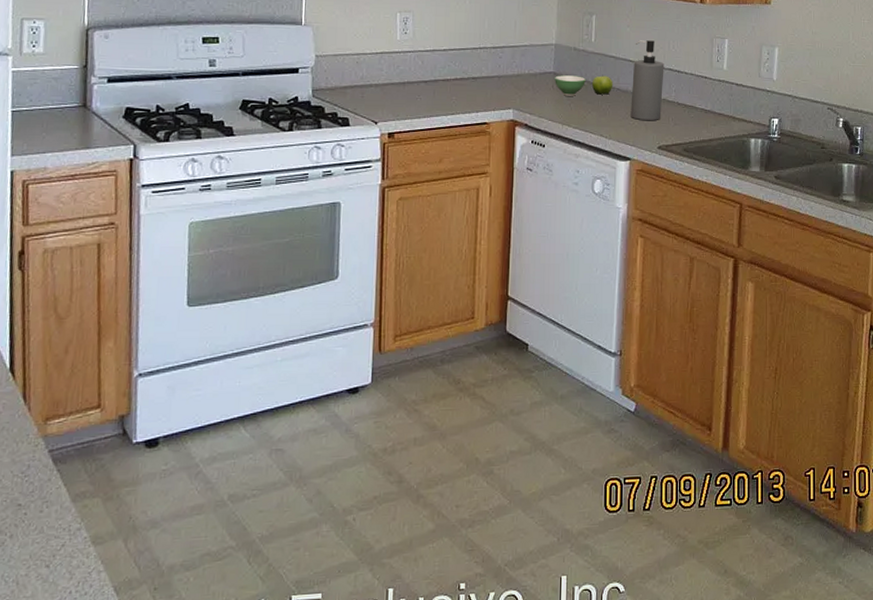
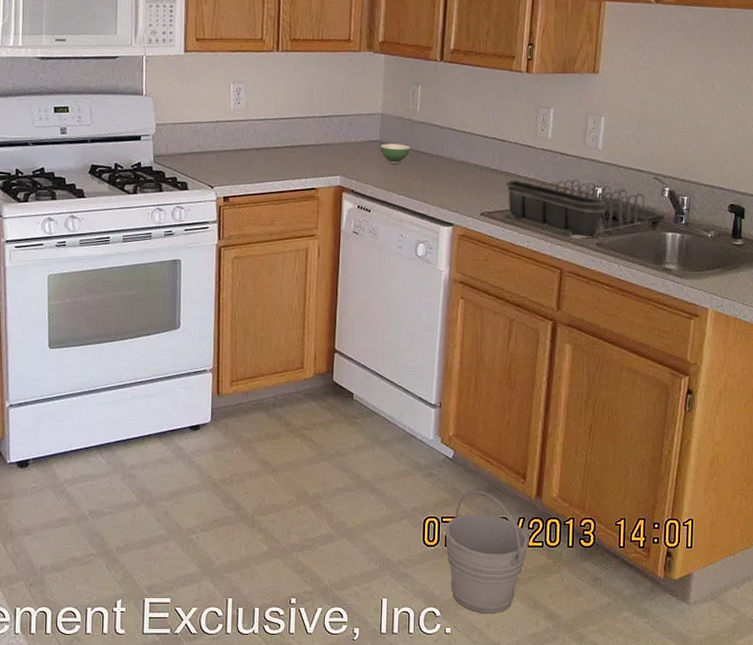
fruit: present [591,74,614,95] -> none [416,143,438,163]
bucket: none [627,445,718,586] -> present [444,490,530,614]
soap dispenser: present [630,40,664,121] -> none [454,109,489,189]
dish rack: none [683,110,841,170] -> present [506,179,666,238]

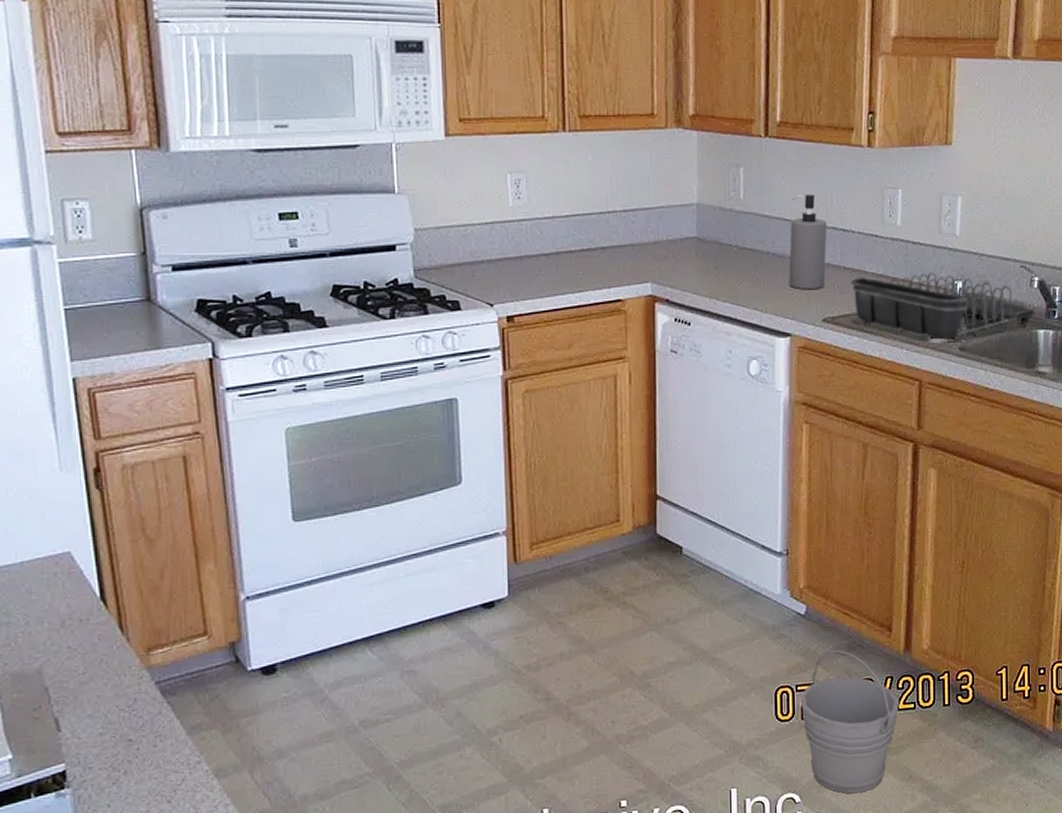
bowl: present [379,143,412,164] -> none [697,240,736,265]
soap dispenser: none [454,109,489,189] -> present [789,195,827,290]

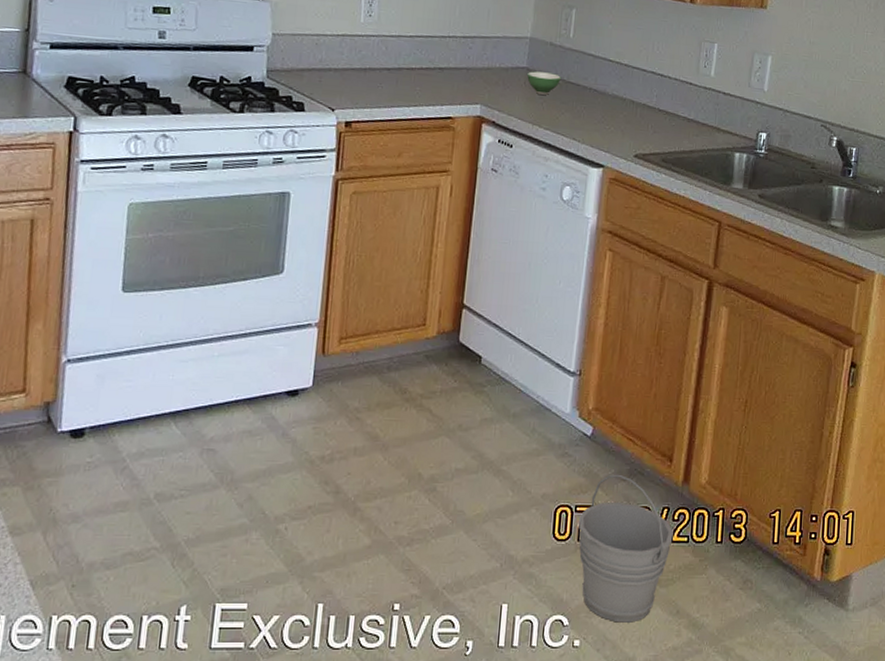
bowl: none [697,240,736,265] -> present [526,71,562,95]
soap dispenser: present [789,195,827,290] -> none [607,39,647,127]
dish rack: present [851,272,1036,341] -> none [664,119,833,189]

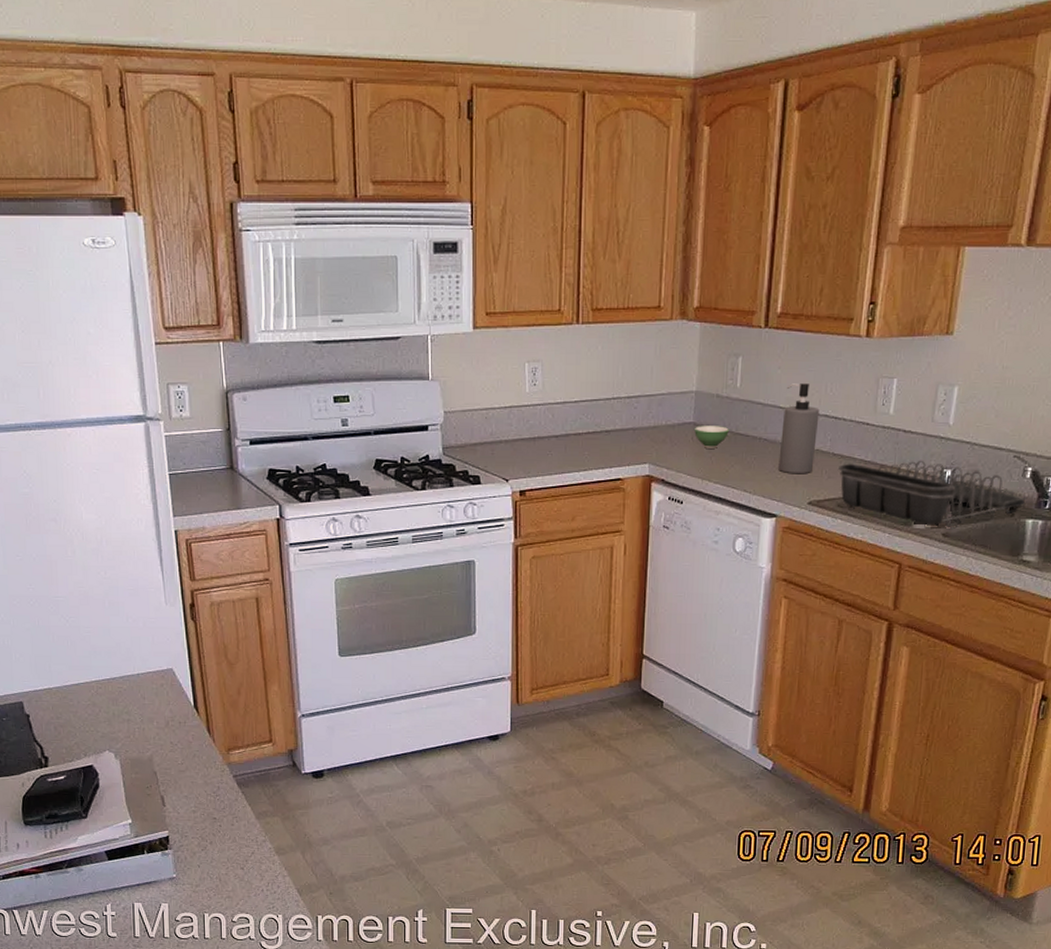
bucket: present [578,474,675,623] -> none [761,803,855,930]
soap dispenser: none [607,39,647,127] -> present [778,383,820,474]
dish rack: none [664,119,833,189] -> present [839,460,1026,527]

